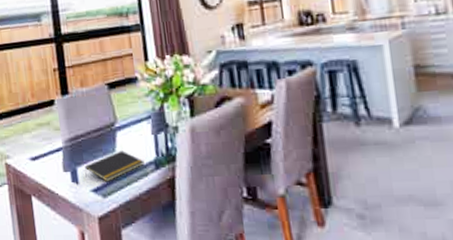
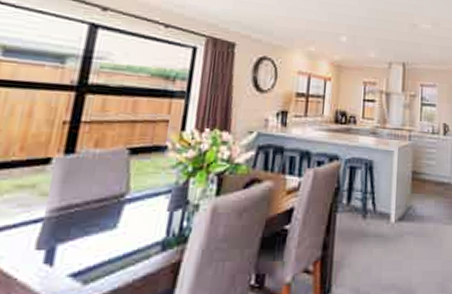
notepad: present [84,150,145,182] -> none [66,227,150,265]

